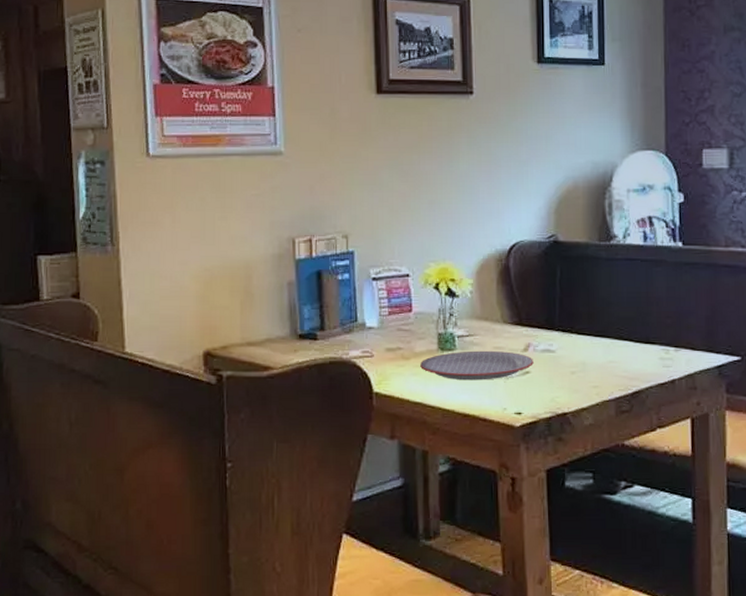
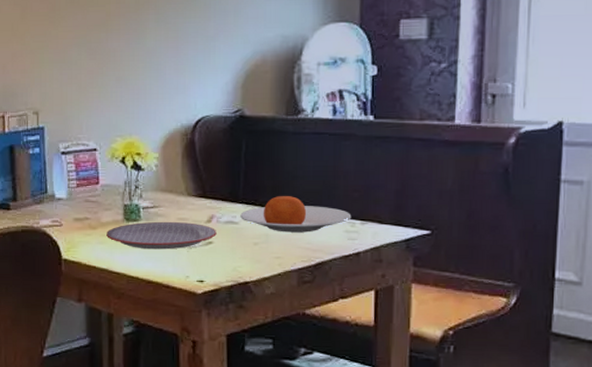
plate: none [557,323,666,360] -> present [240,196,352,233]

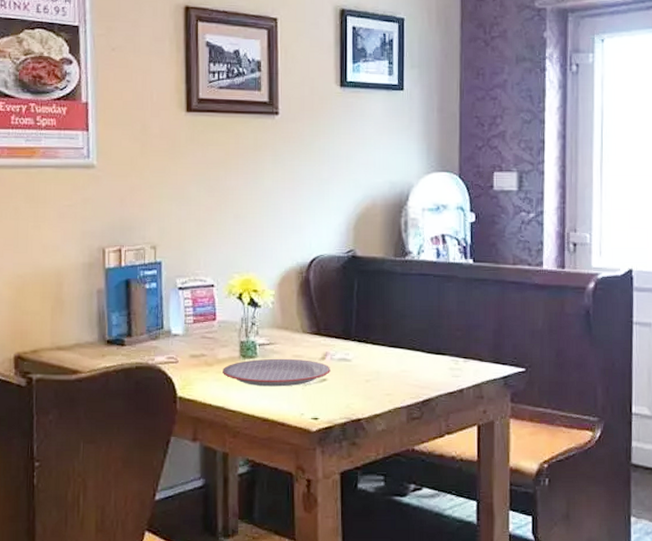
plate: present [240,196,352,233] -> none [353,334,455,370]

